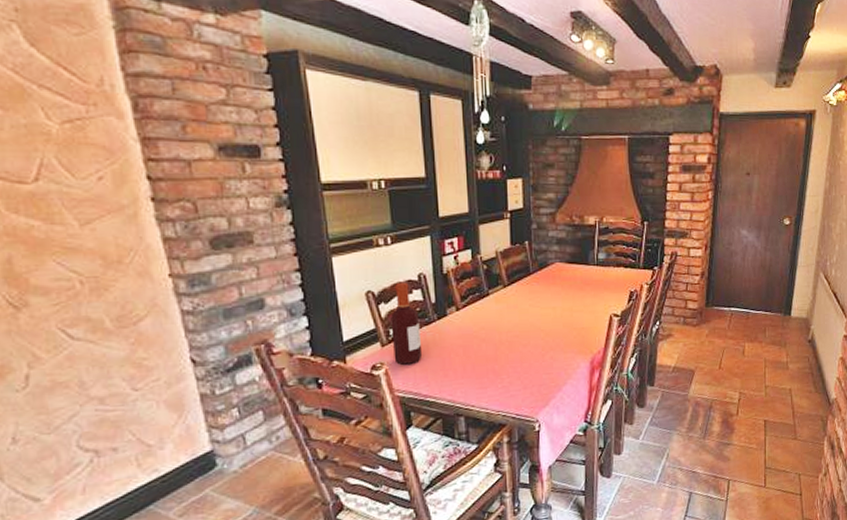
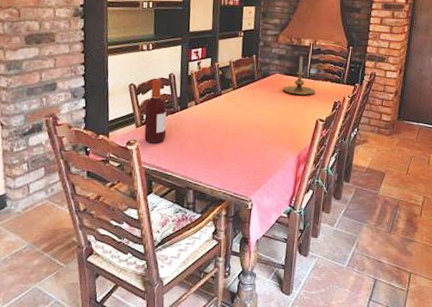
candle holder: none [565,237,606,287] -> present [282,55,316,95]

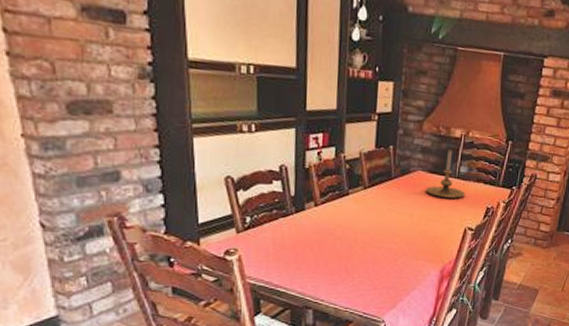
bottle: present [144,79,167,143] -> none [247,171,277,253]

